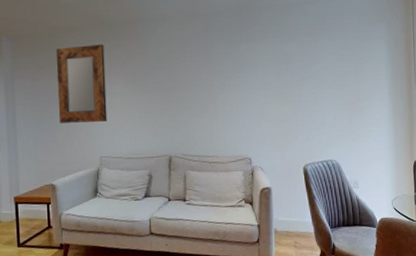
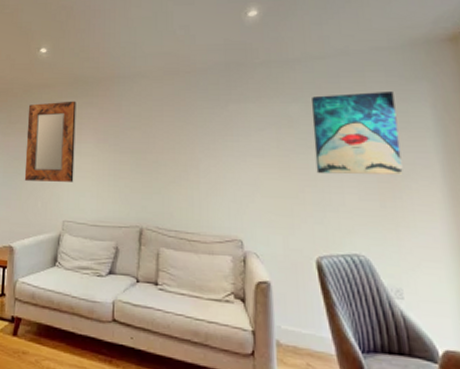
wall art: none [304,32,365,101] -> present [311,92,403,175]

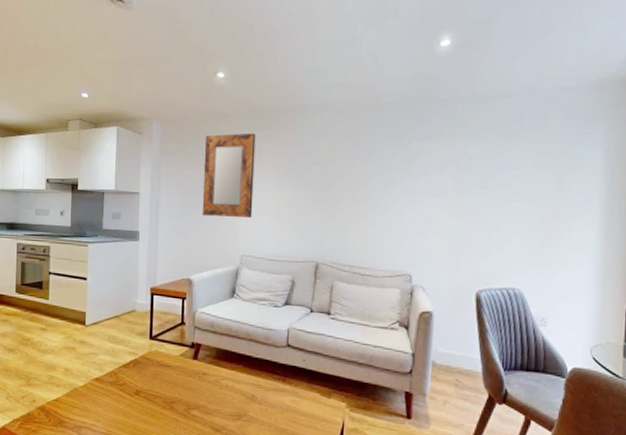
wall art: present [311,92,403,175] -> none [487,134,571,216]

